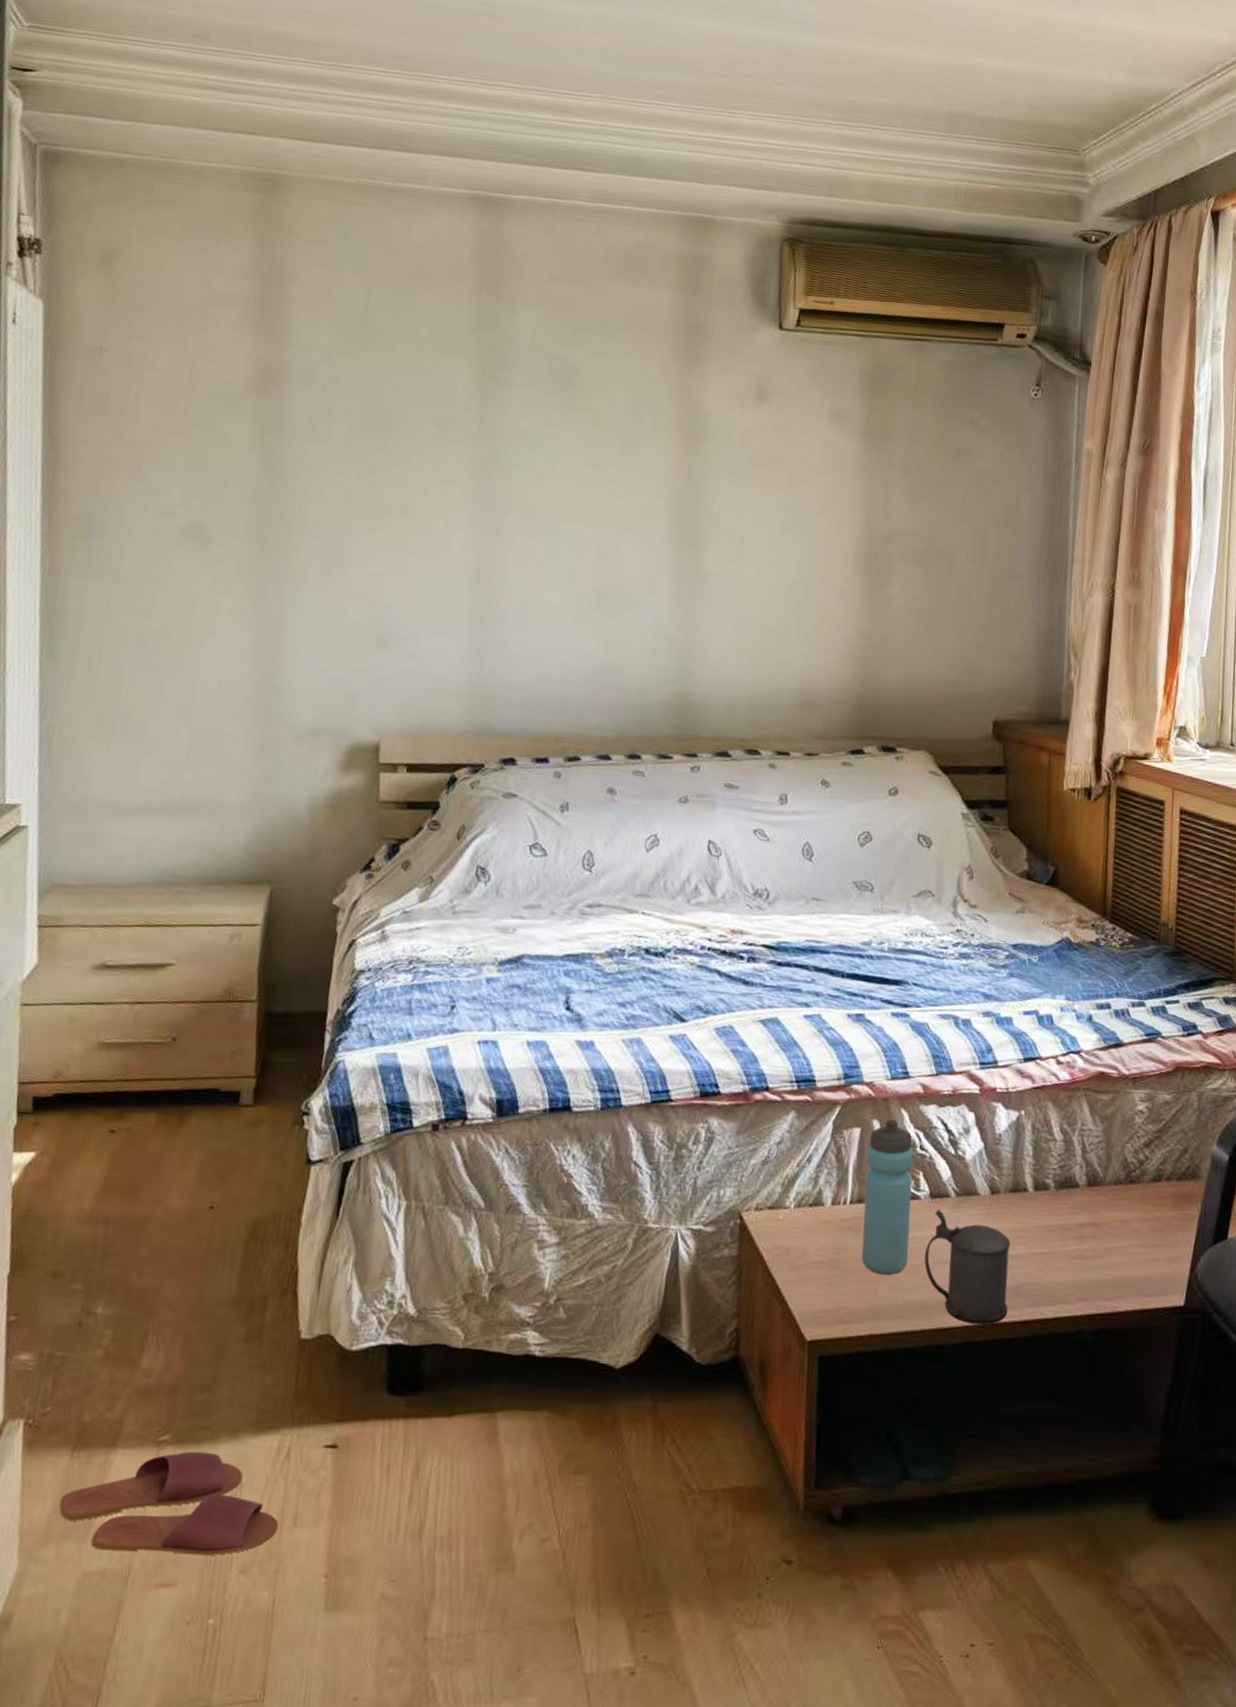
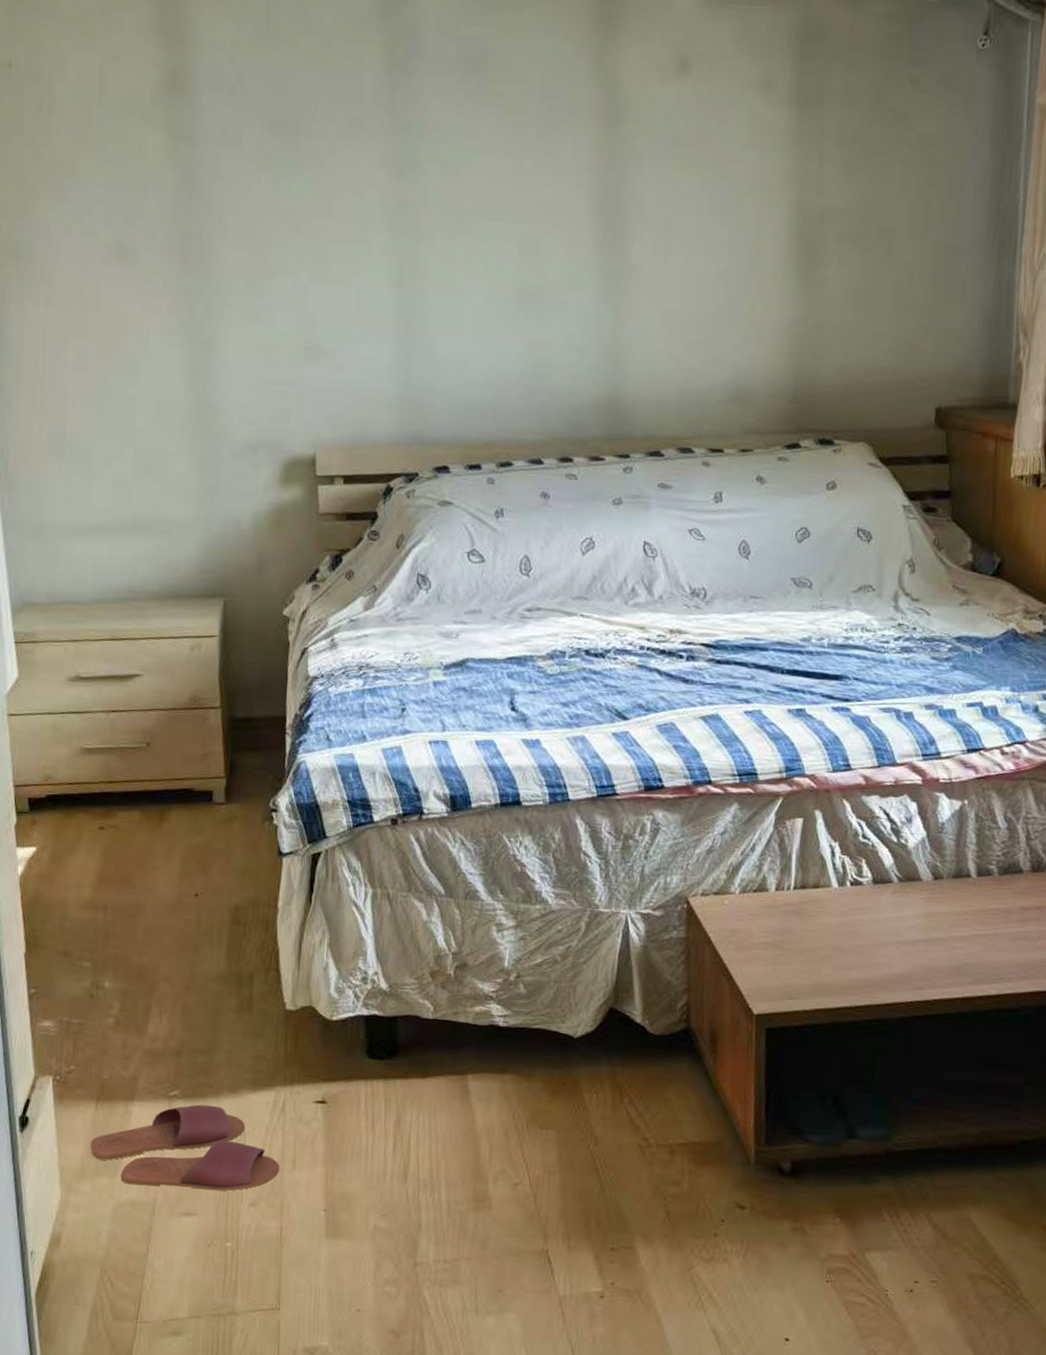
water bottle: present [861,1119,914,1275] -> none [806,809,856,955]
beer stein: present [924,1209,1011,1325] -> none [867,894,954,1001]

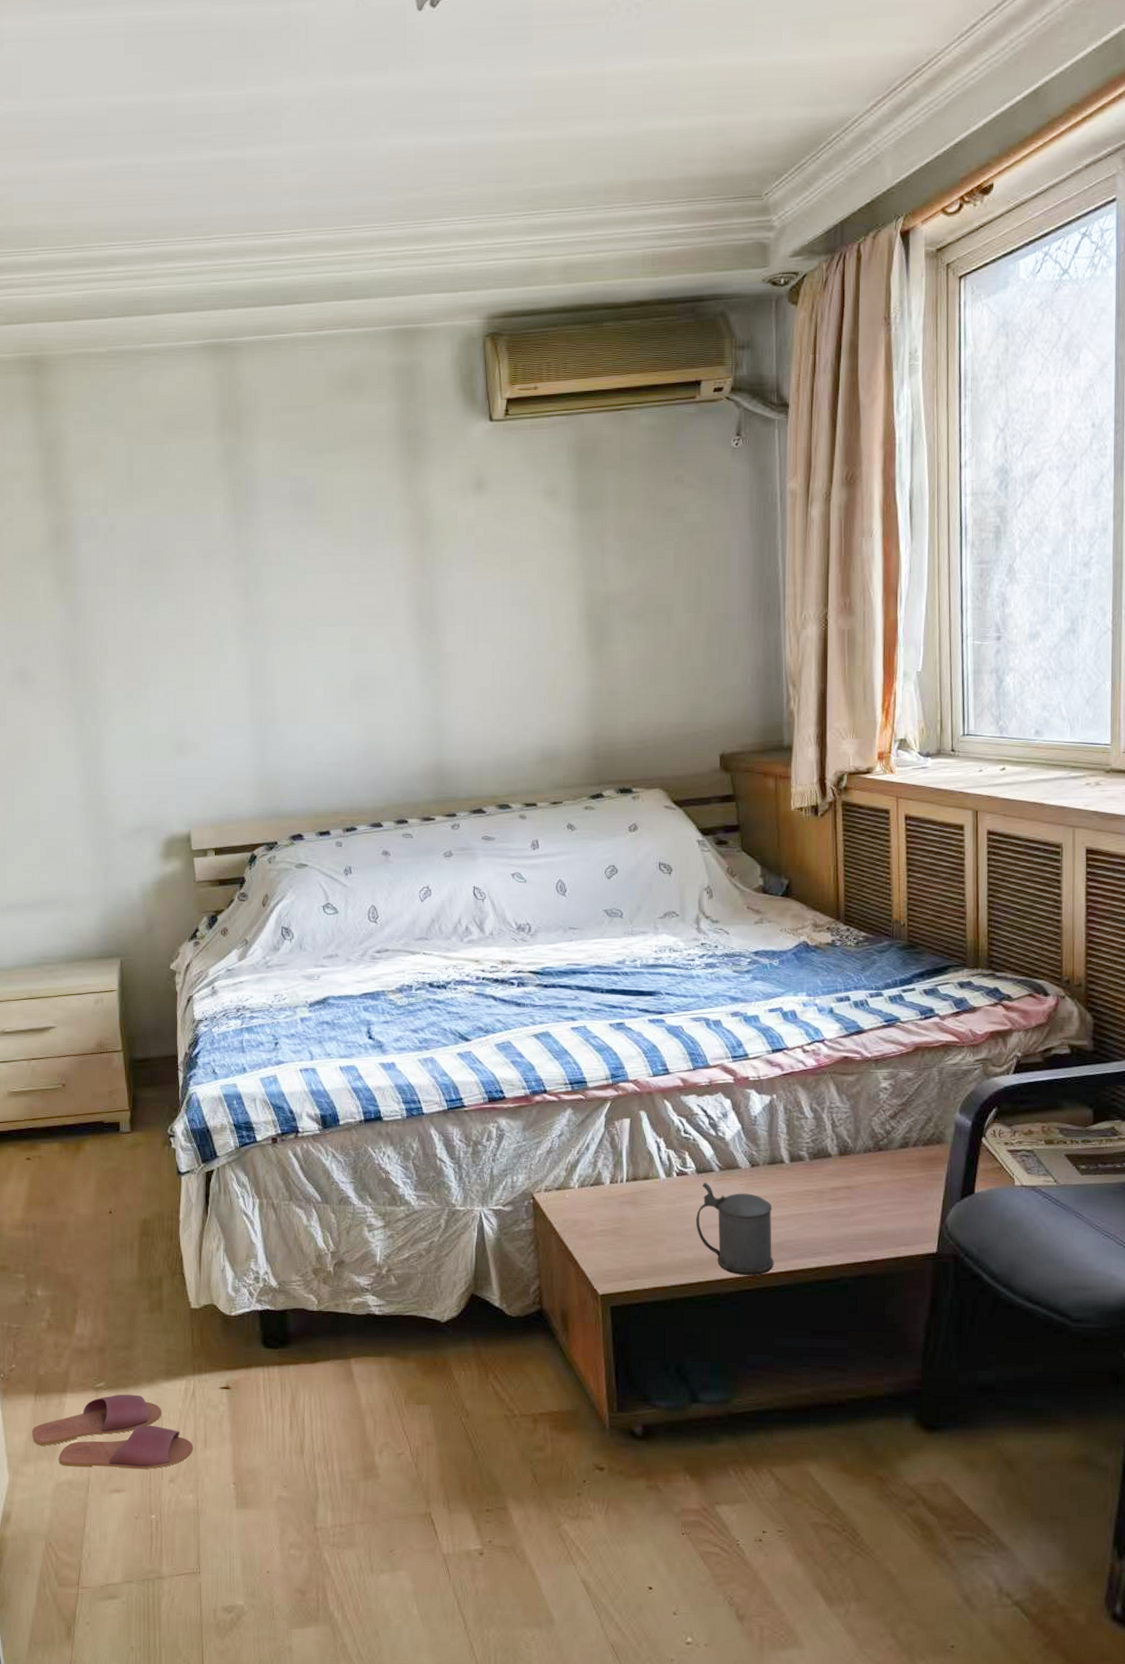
beer stein: none [867,894,954,1001] -> present [696,1182,774,1275]

